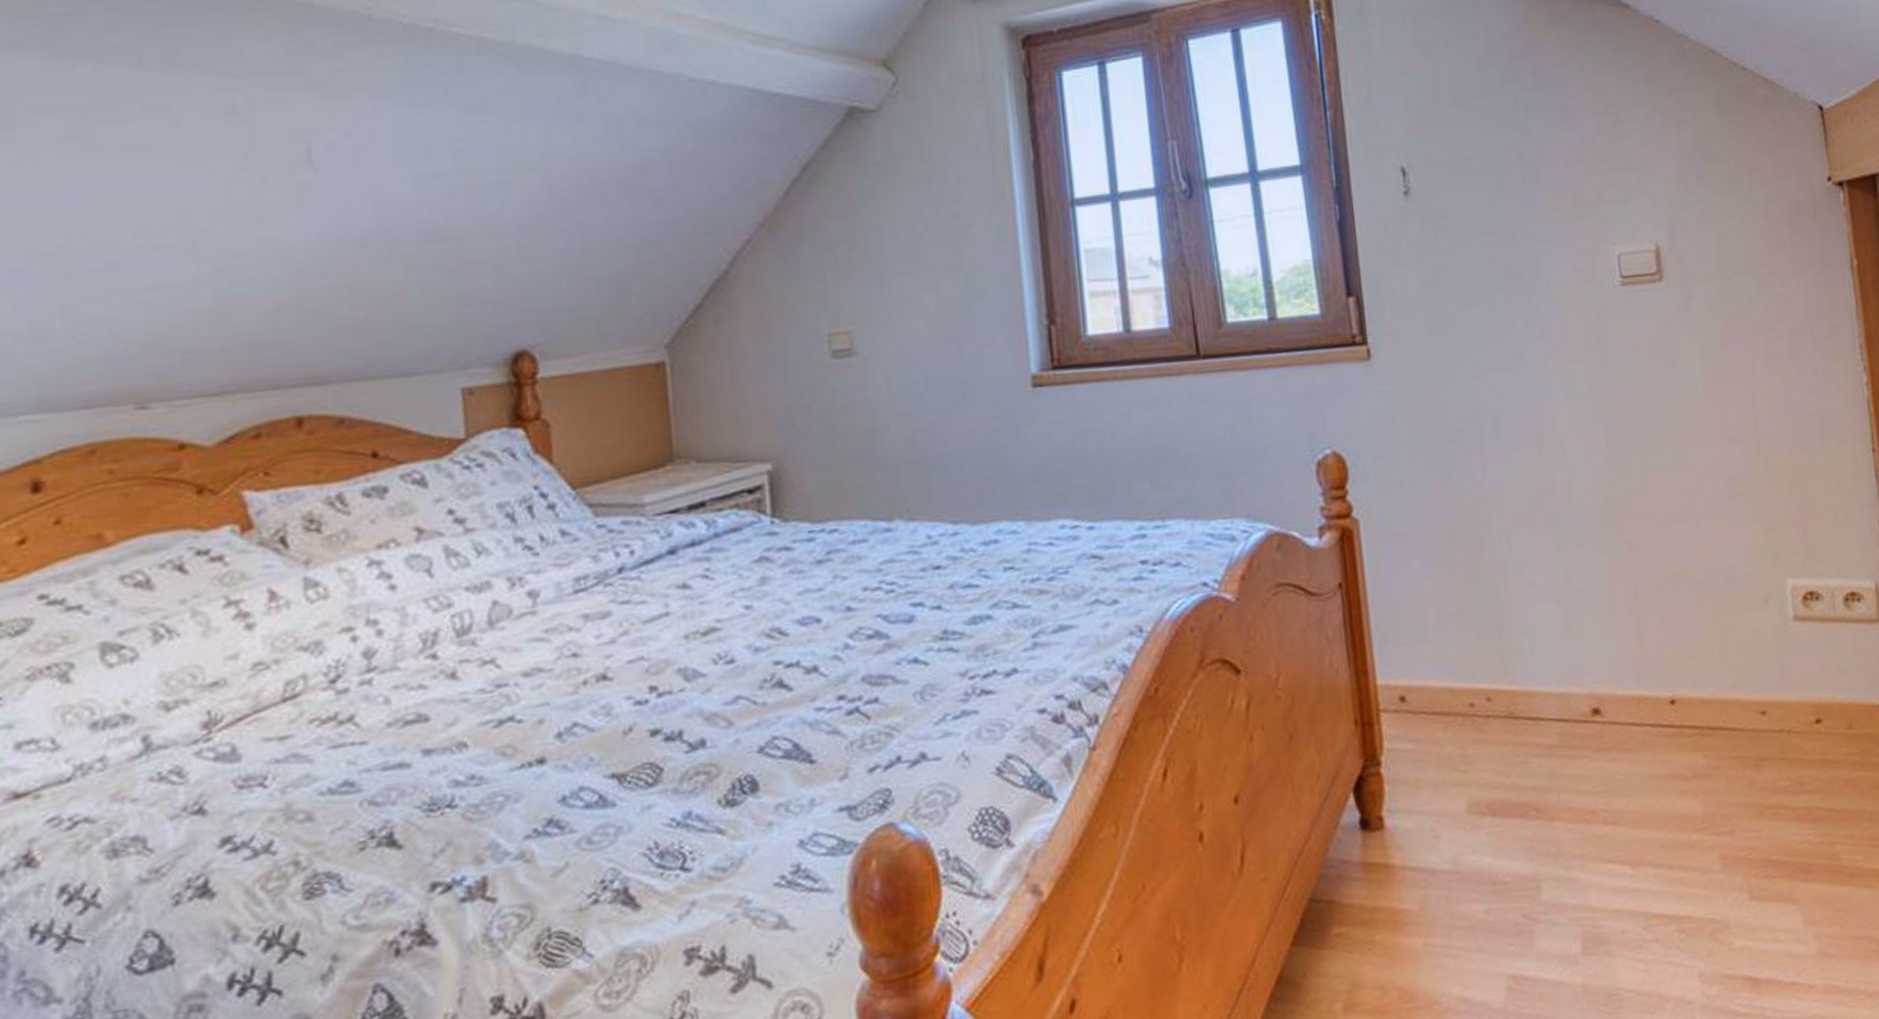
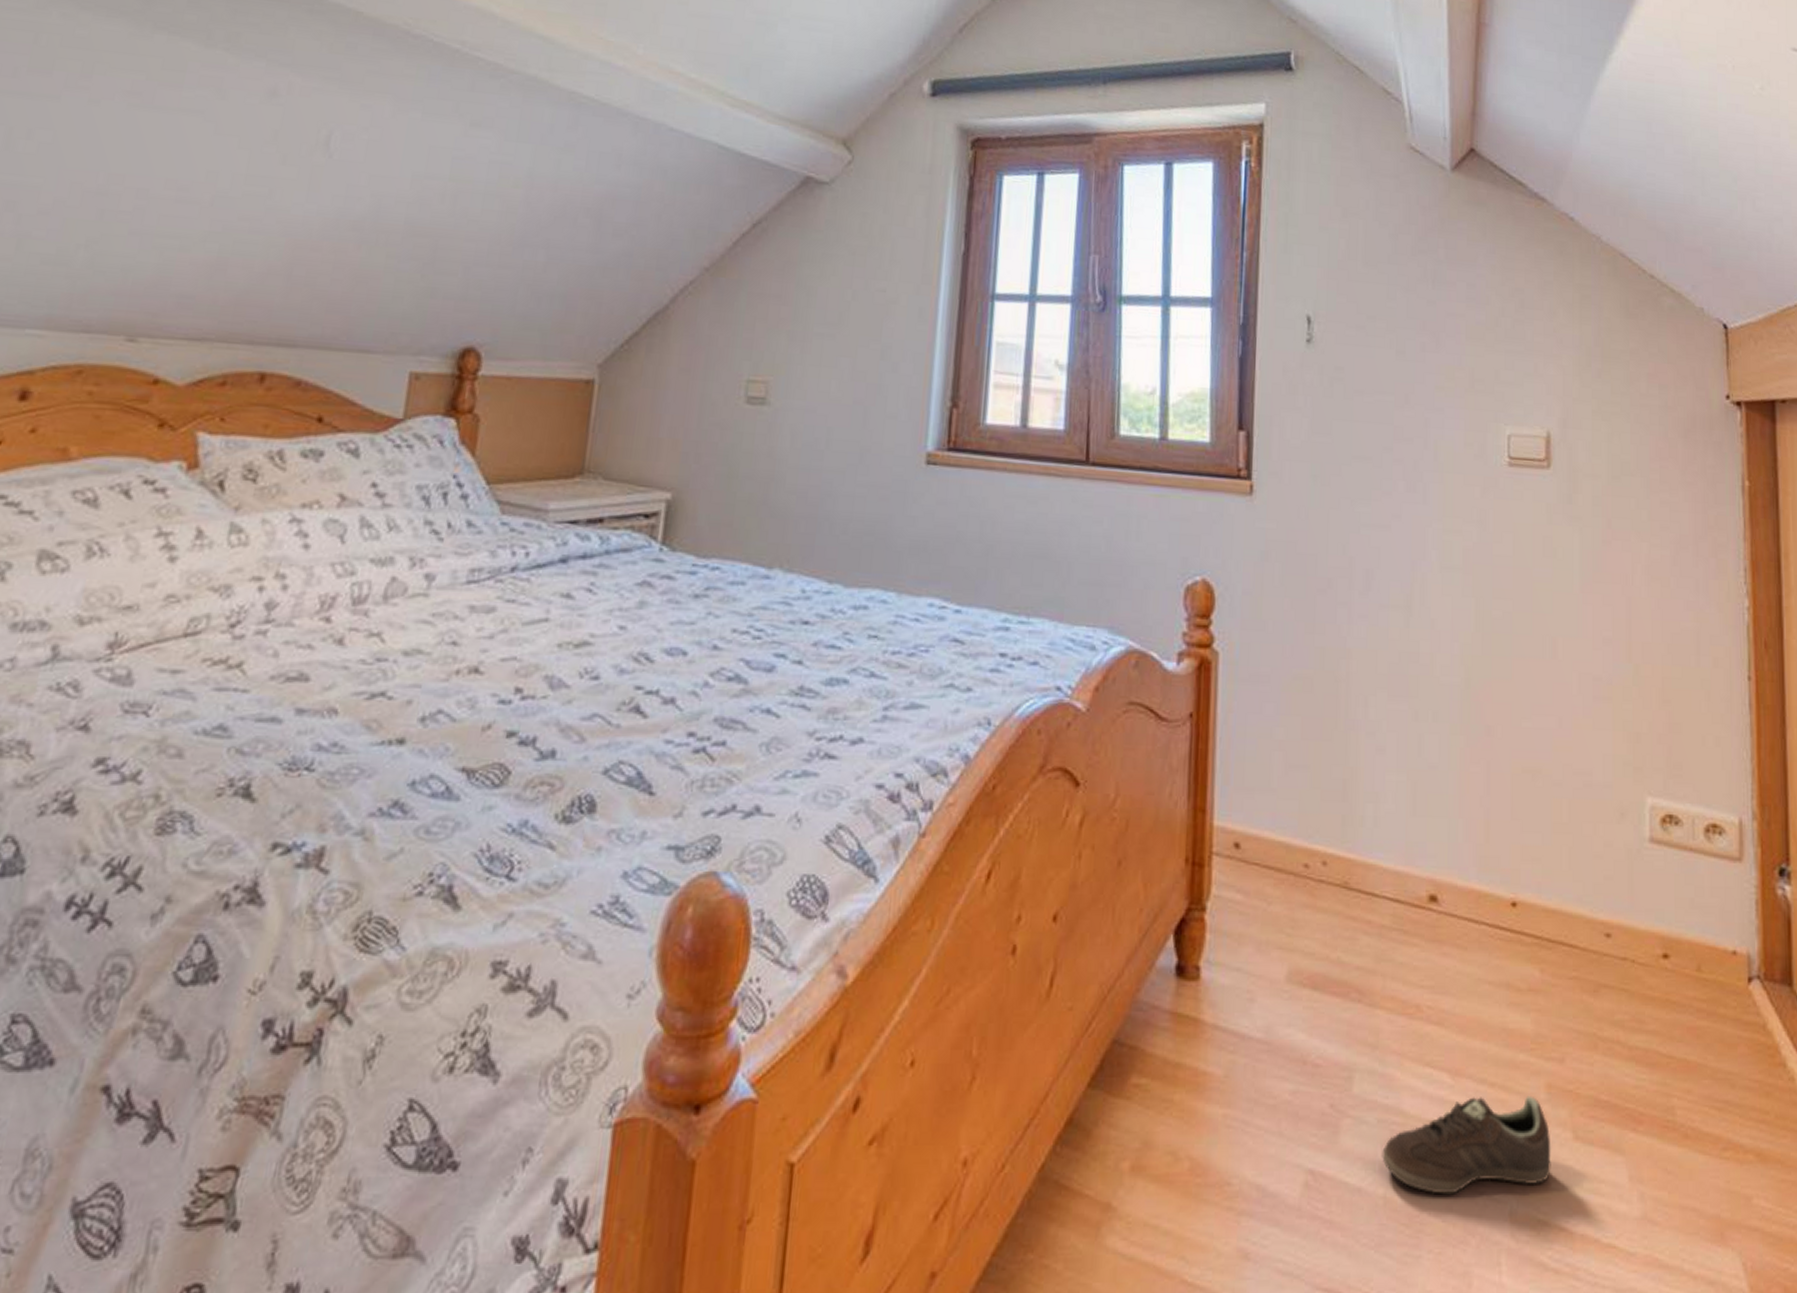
sneaker: none [1575,869,1732,973] -> present [1382,1095,1551,1195]

